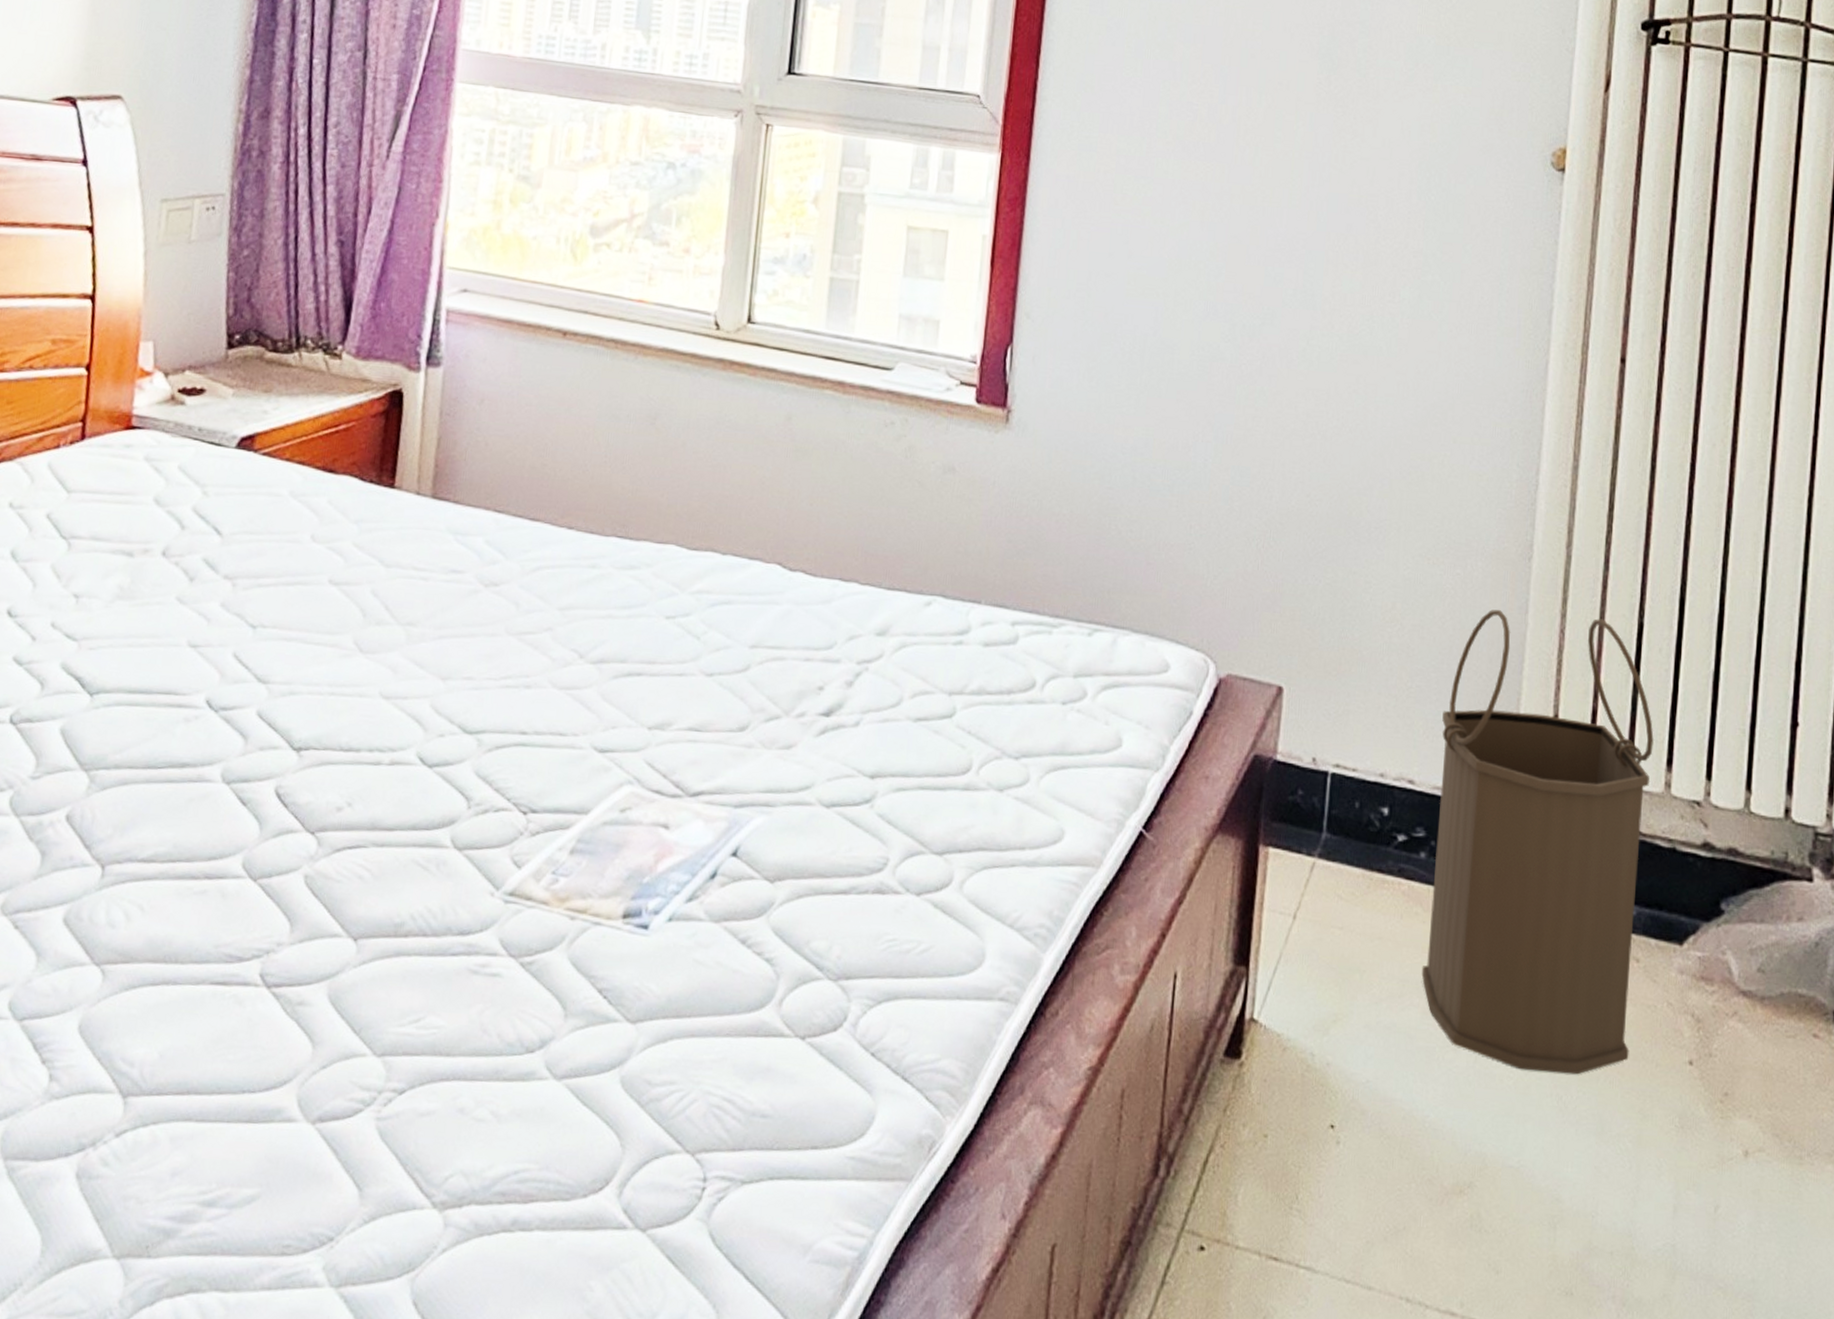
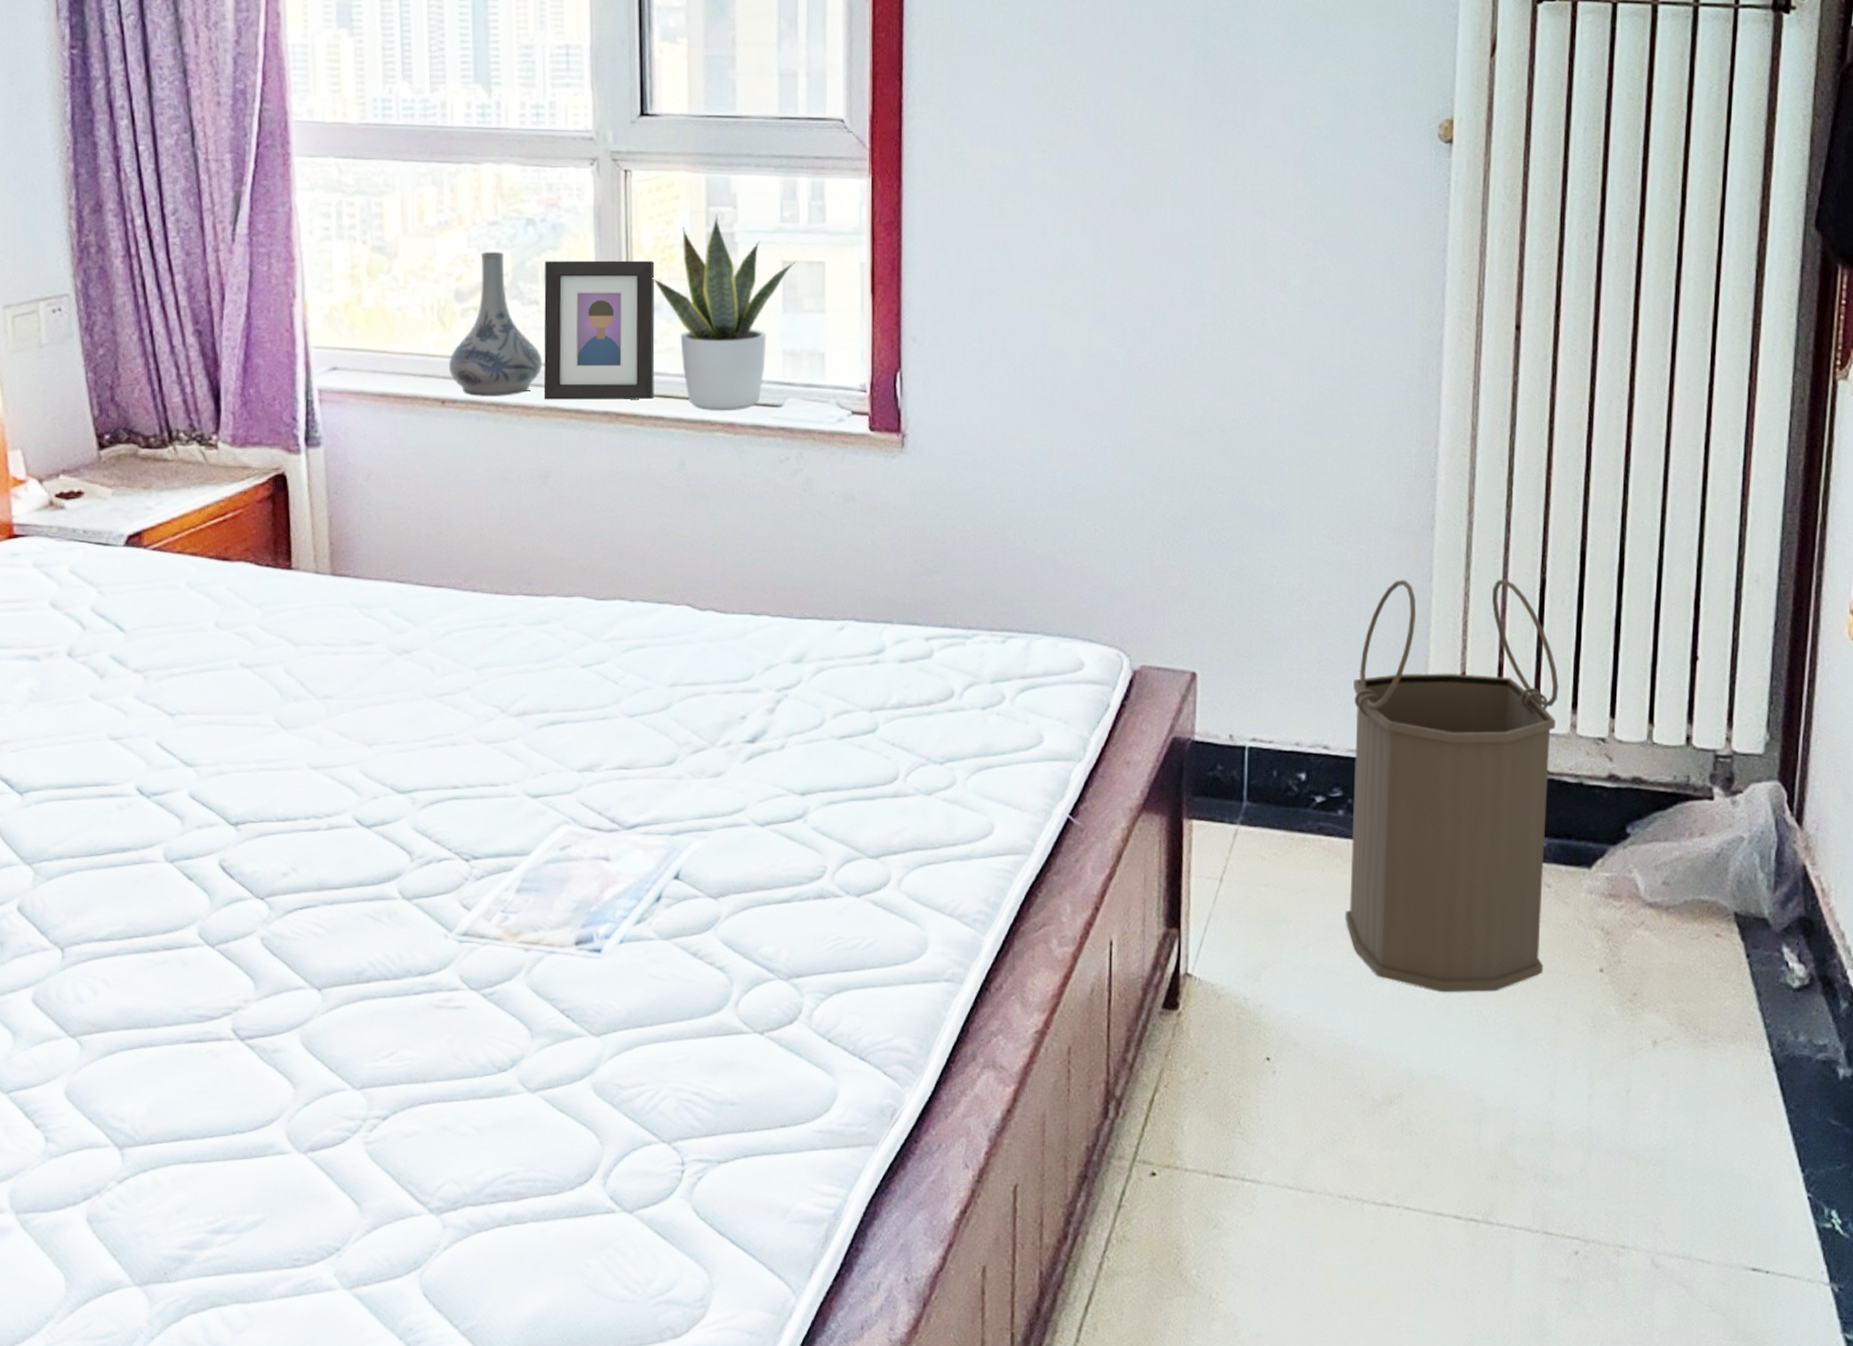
decorative vase: none [574,190,666,334] -> present [448,251,543,397]
picture frame: none [662,204,785,351] -> present [543,260,655,400]
potted plant: none [781,174,922,370] -> present [652,214,797,412]

